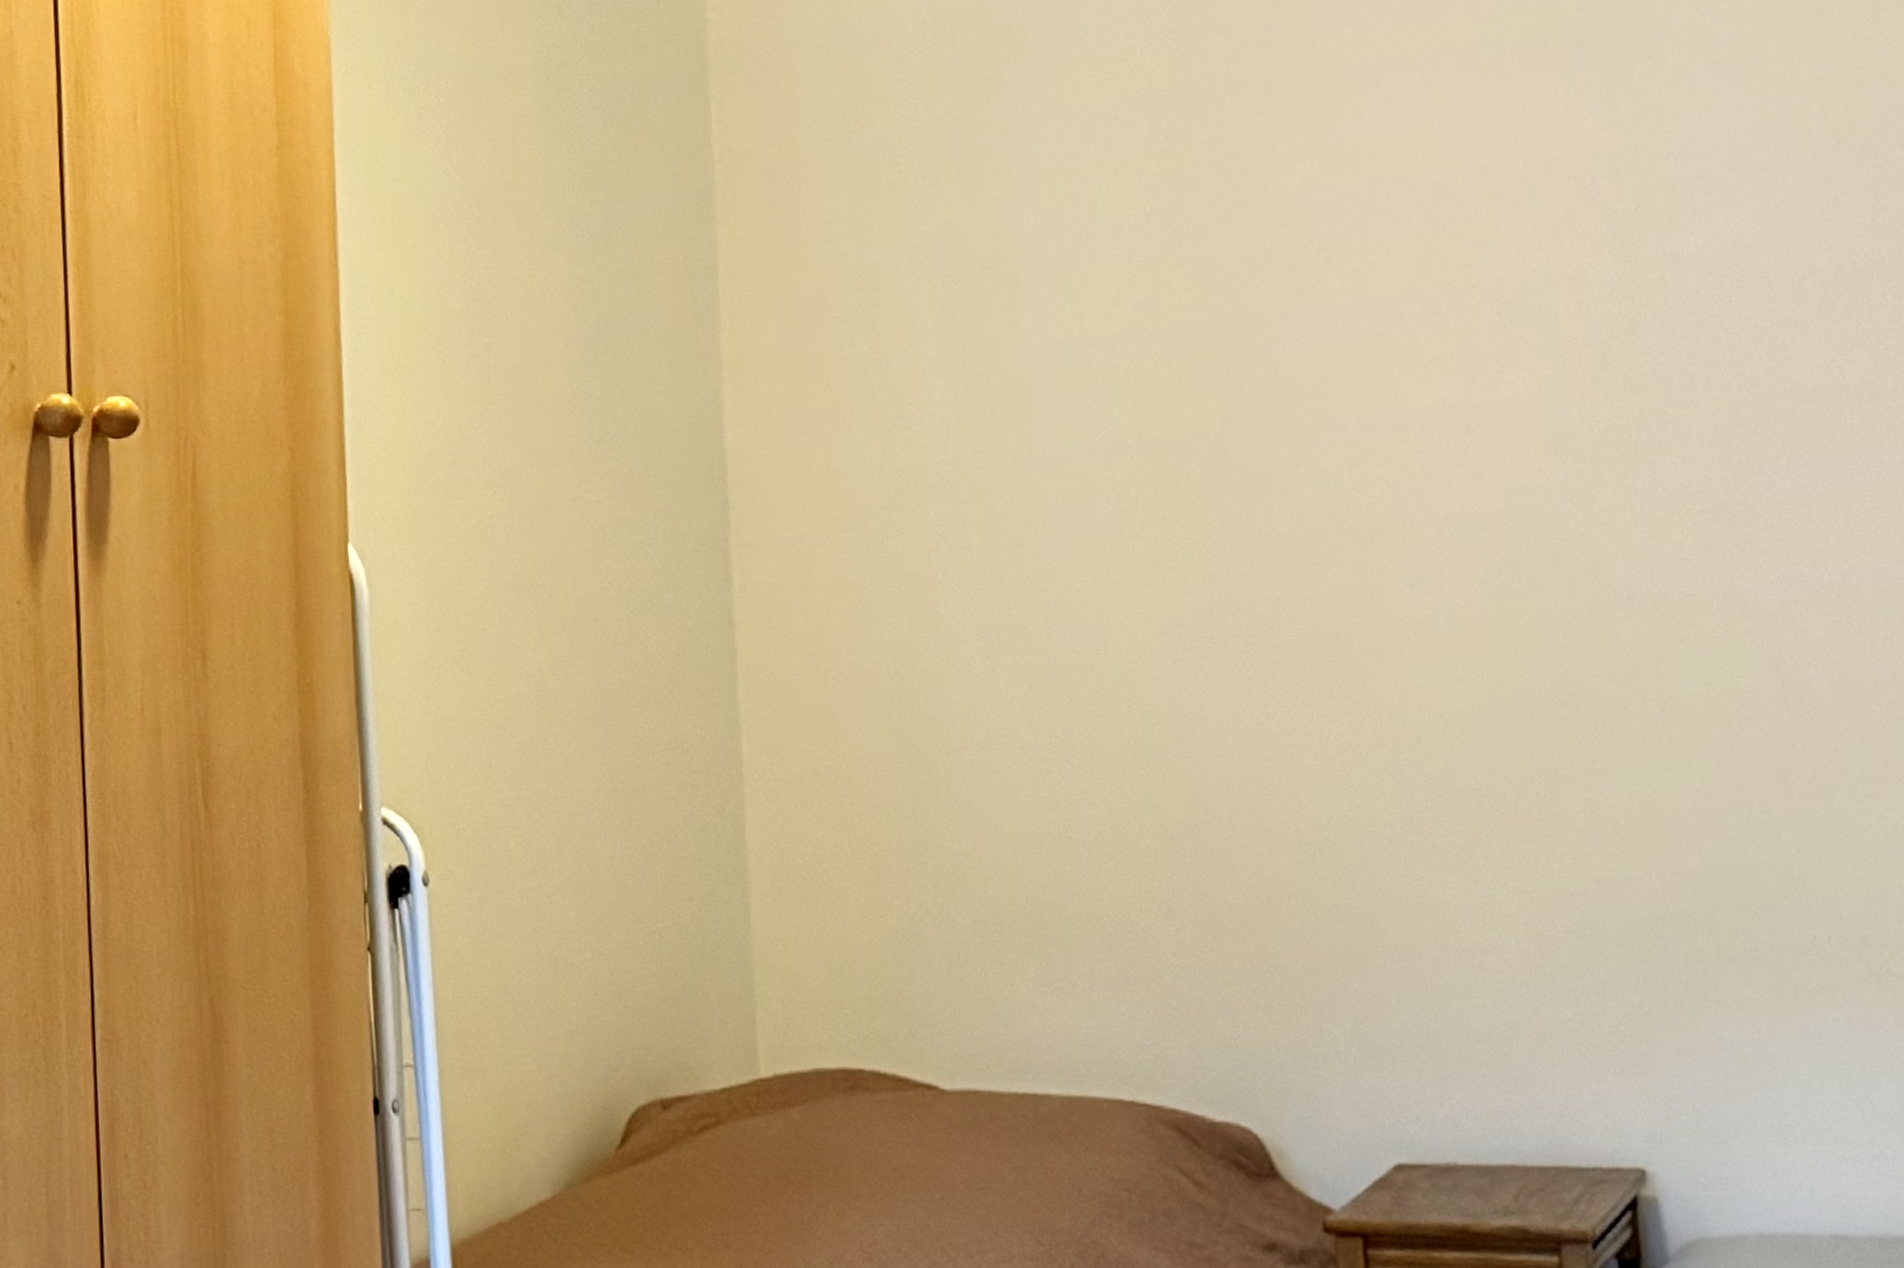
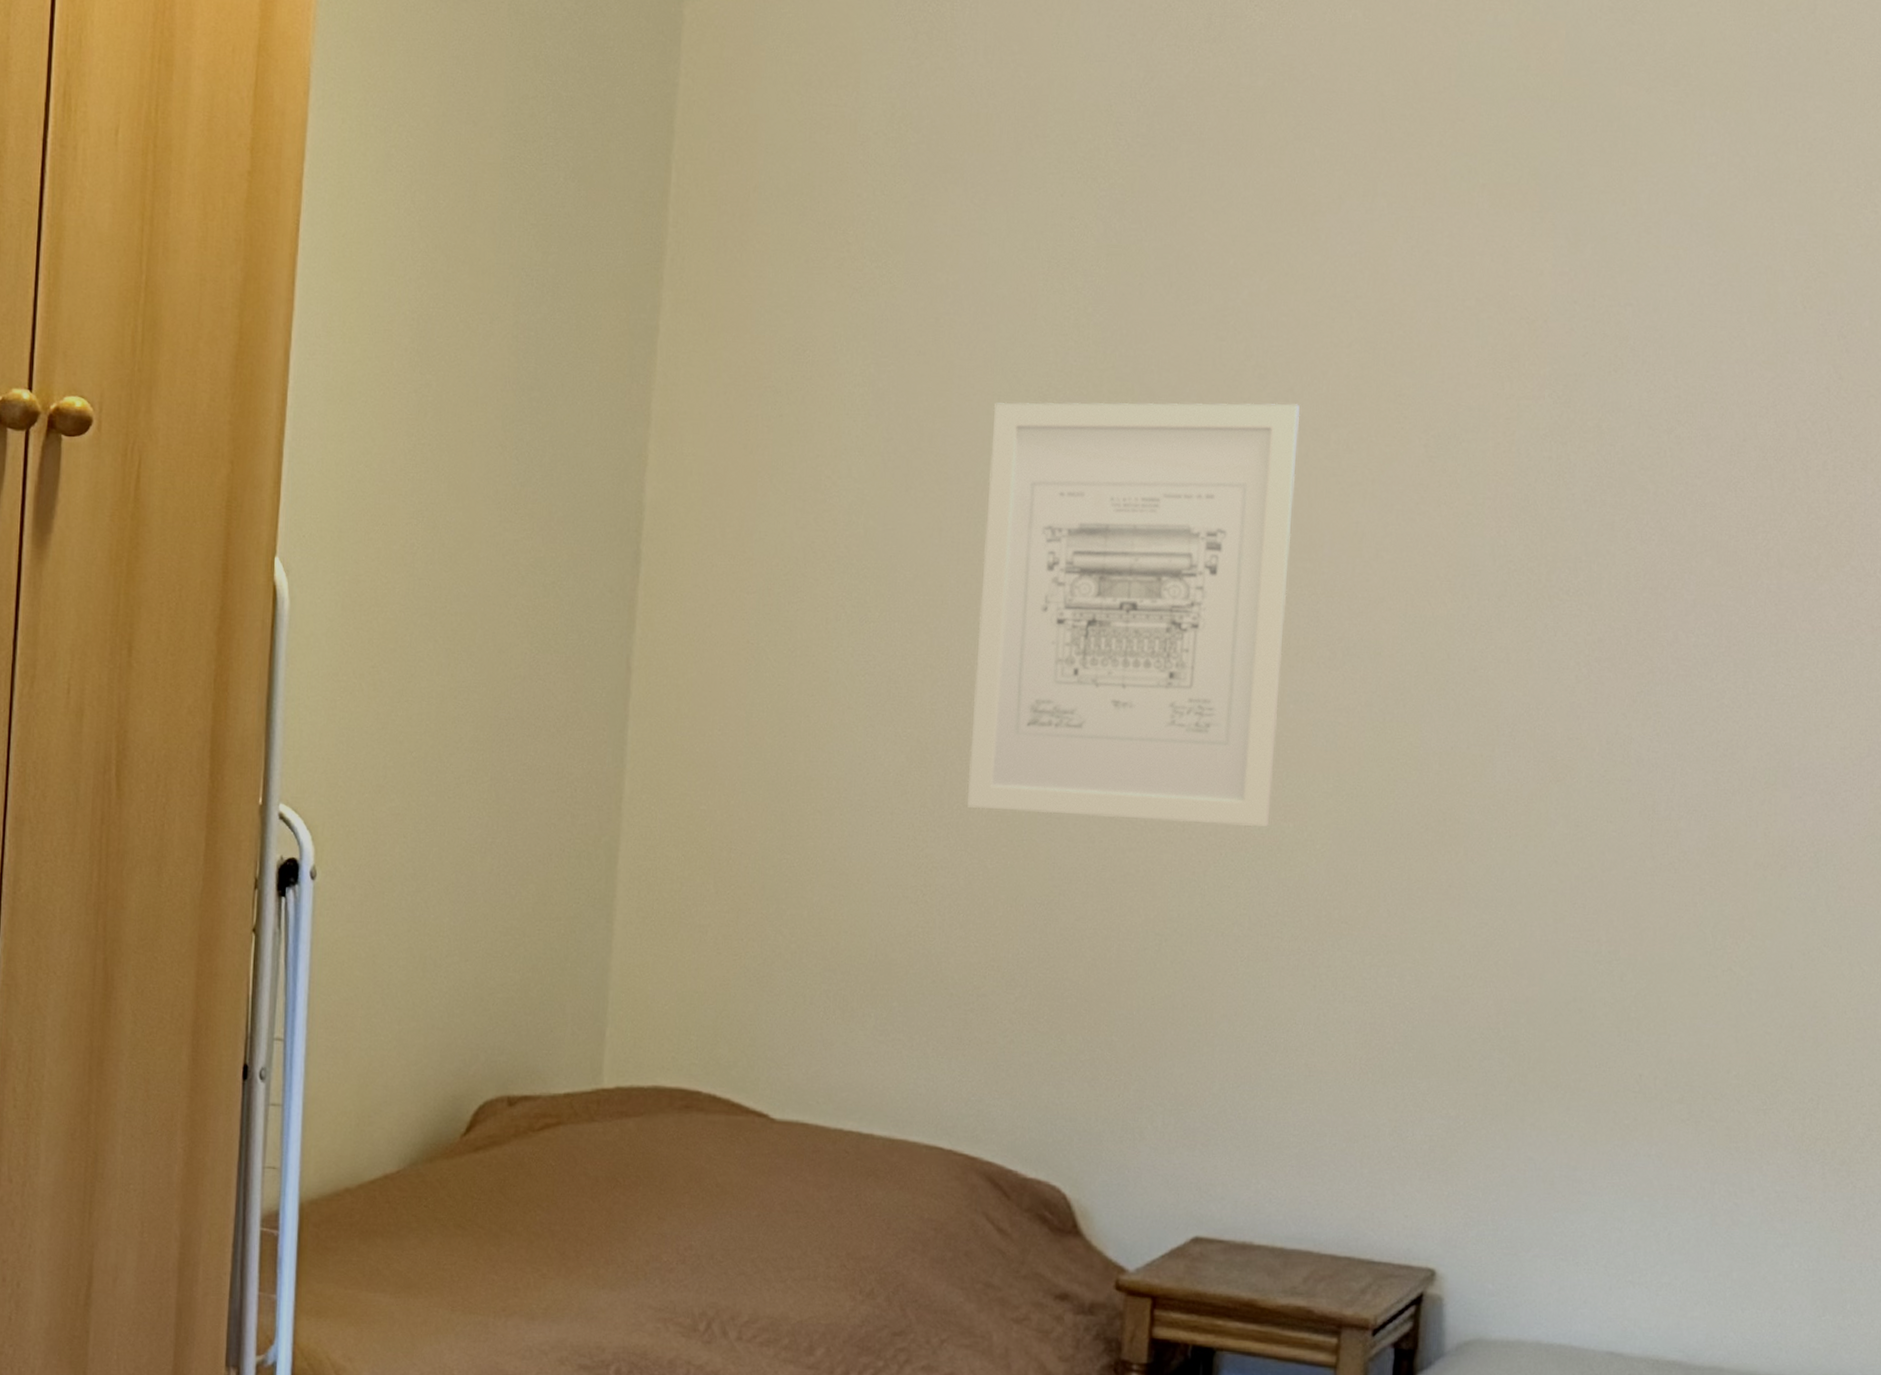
wall art: none [1066,284,1405,733] -> present [967,402,1300,827]

